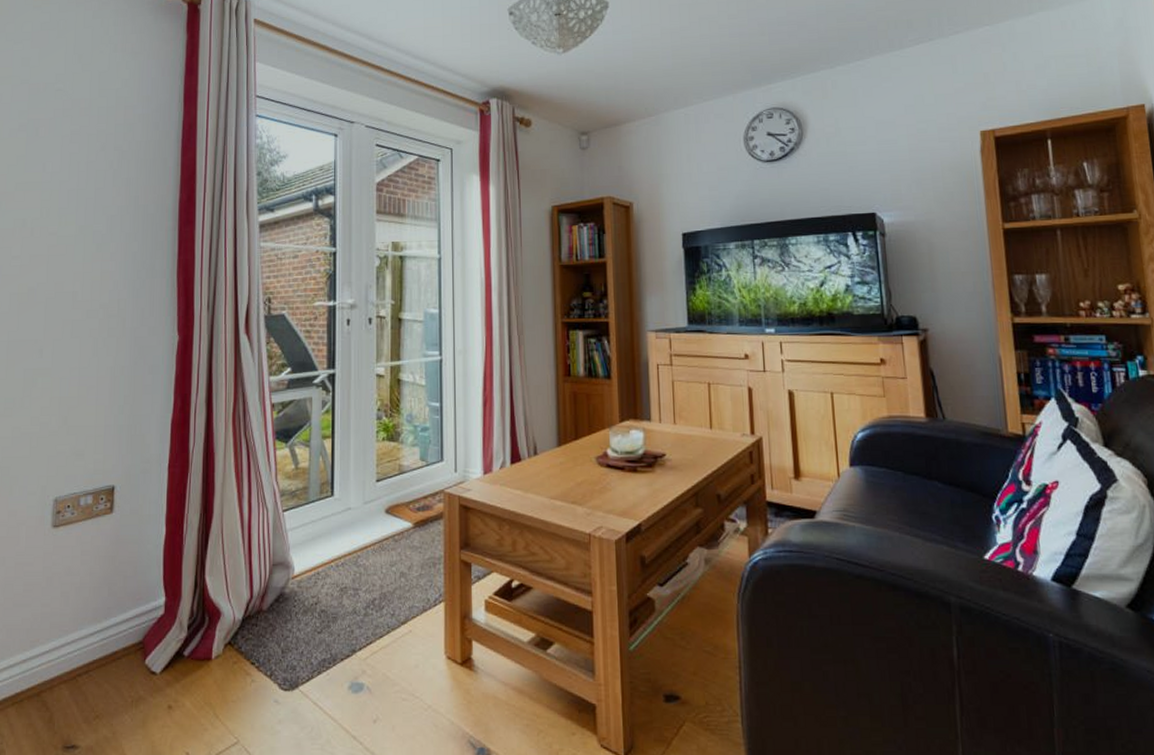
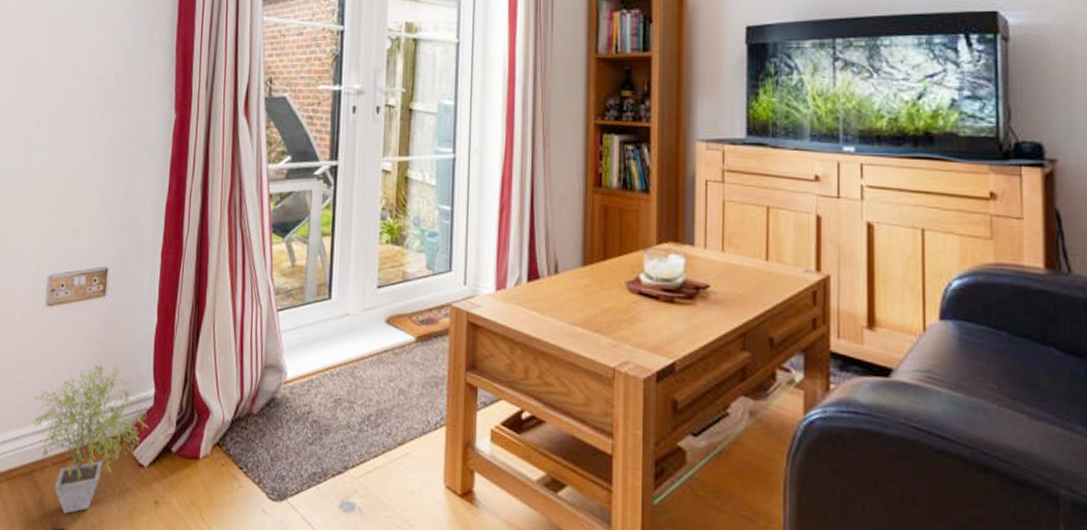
potted plant: none [40,576,160,730] -> present [33,363,150,514]

